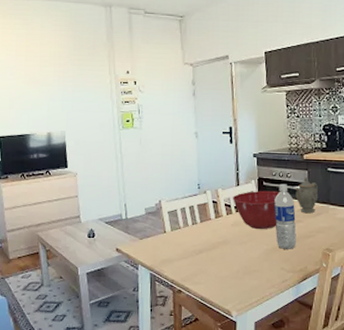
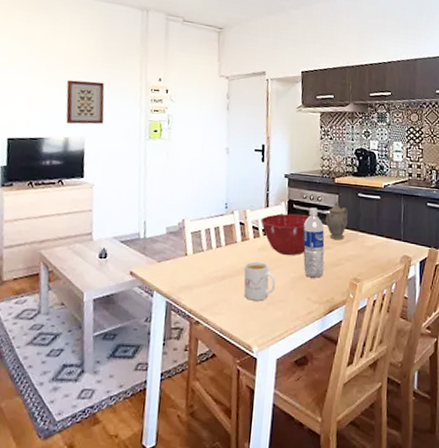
wall art: none [44,79,81,121] -> present [66,79,105,125]
mug: none [219,236,251,271] -> present [243,261,276,301]

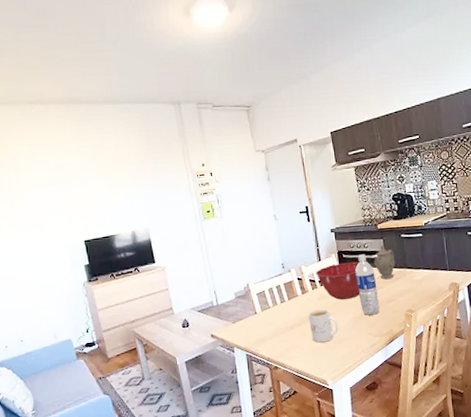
wall art: present [66,79,105,125] -> none [123,177,162,220]

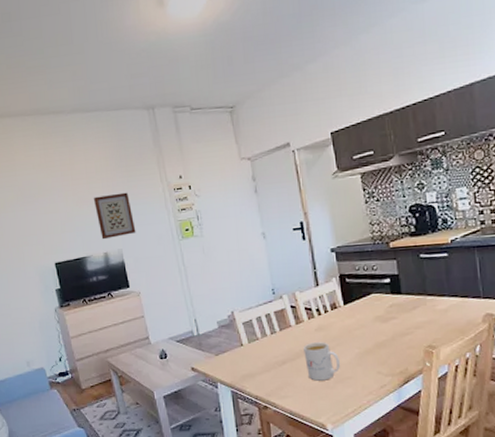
wall art: none [123,177,162,220] -> present [94,192,136,240]
mixing bowl: present [316,261,360,300] -> none [312,287,368,332]
water bottle: present [355,254,380,316] -> none [361,278,392,351]
teapot: present [372,245,396,280] -> none [383,268,413,309]

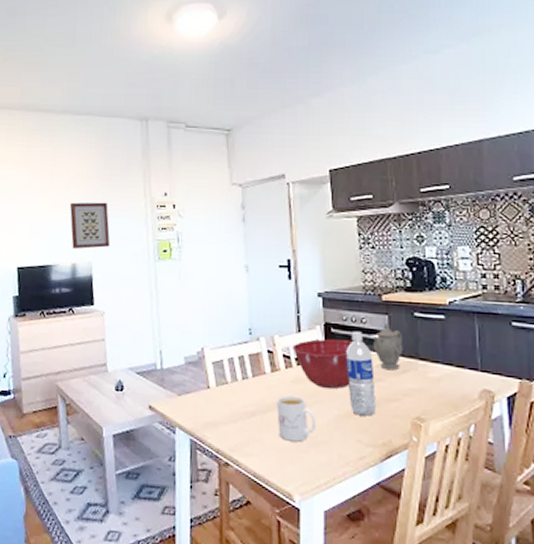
mixing bowl: none [312,287,368,332] -> present [292,339,353,389]
water bottle: none [361,278,392,351] -> present [346,331,376,416]
teapot: none [383,268,413,309] -> present [372,323,403,371]

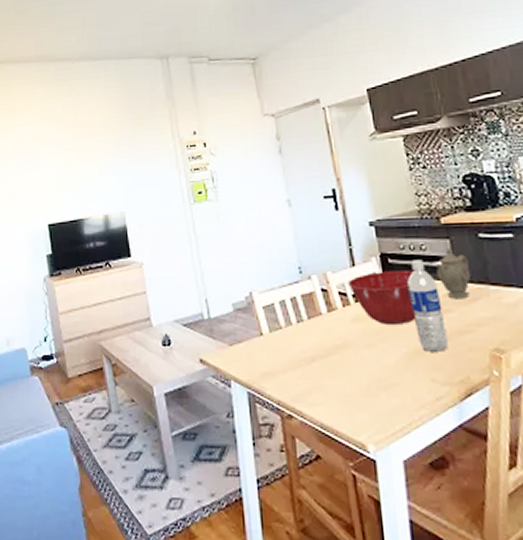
wall art: present [70,202,110,250] -> none [97,148,142,200]
mug: present [277,395,317,442] -> none [337,336,384,386]

